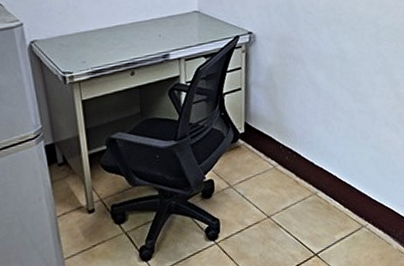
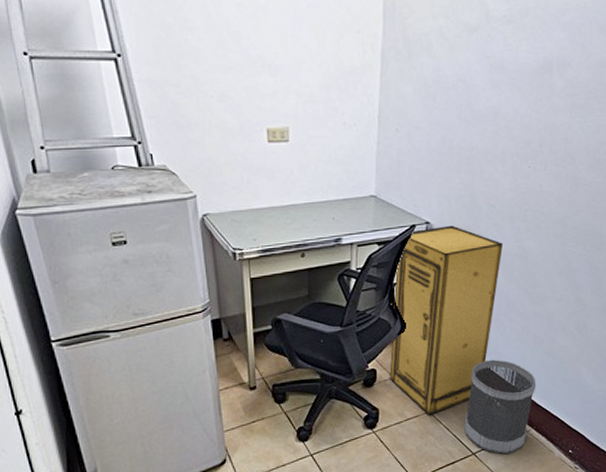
storage cabinet: none [223,33,323,221] -> present [389,225,504,415]
wastebasket: none [303,158,368,252] -> present [463,359,536,454]

